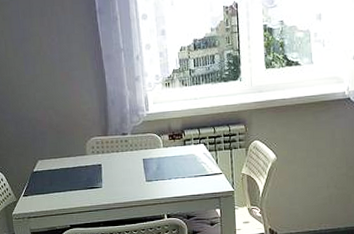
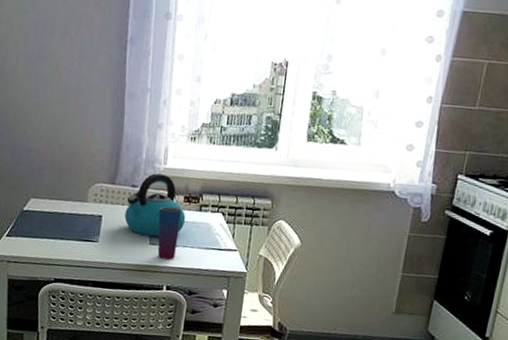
kettle: none [120,119,174,175] -> present [124,173,186,237]
cup: none [149,146,170,192] -> present [157,206,182,260]

